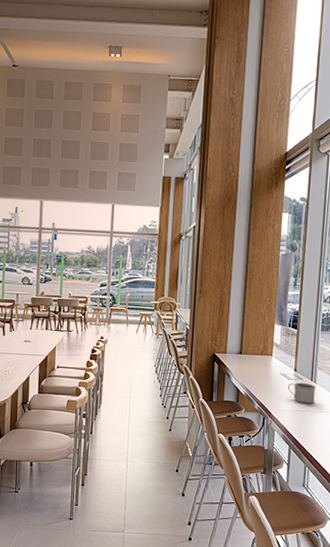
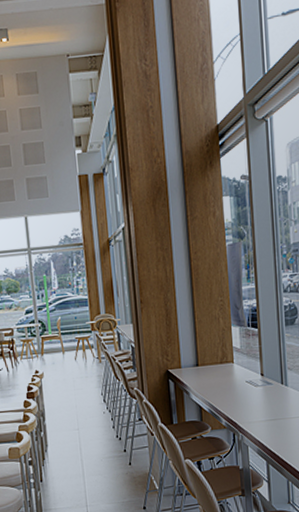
mug: present [287,382,316,404] -> none [255,387,289,411]

